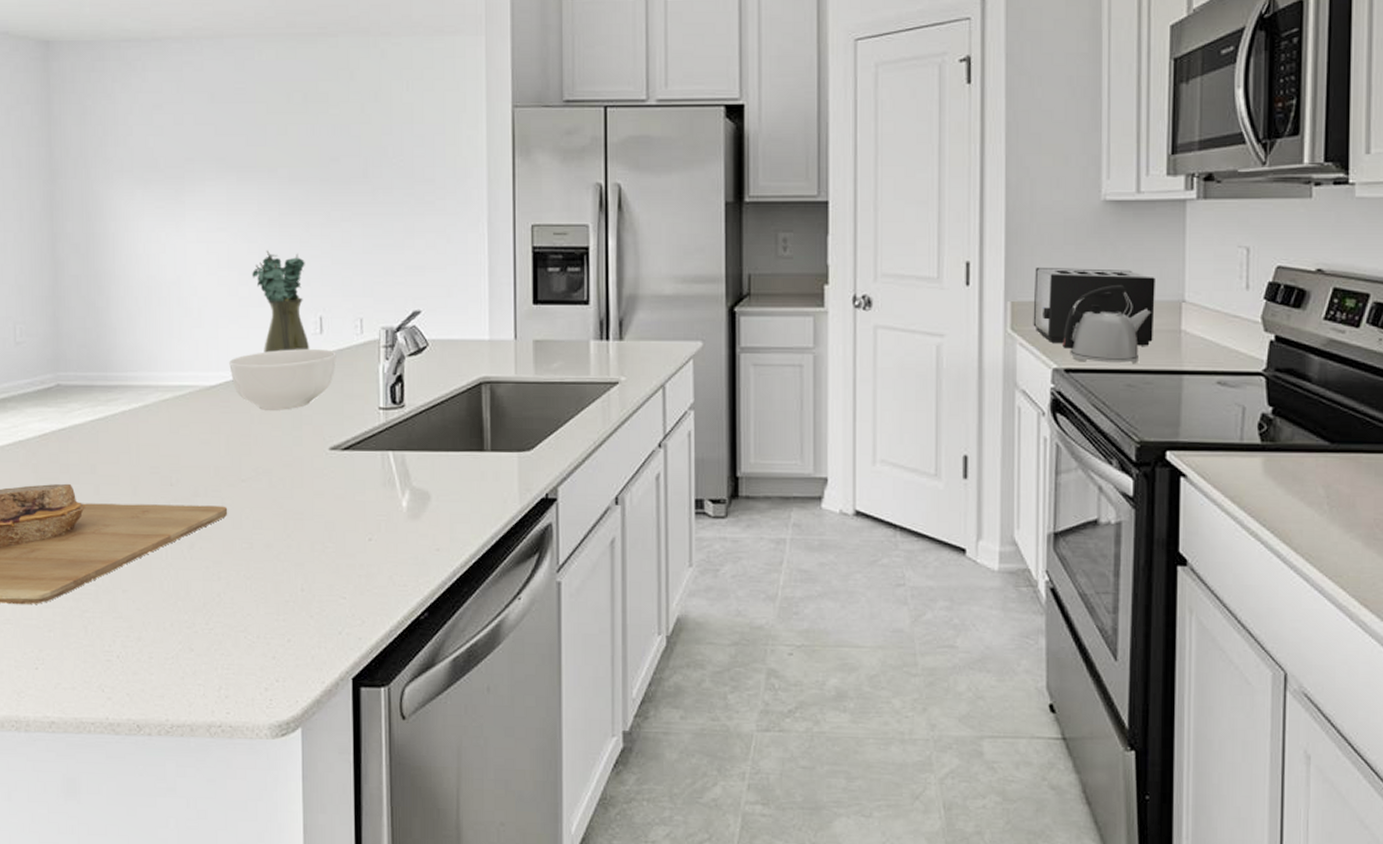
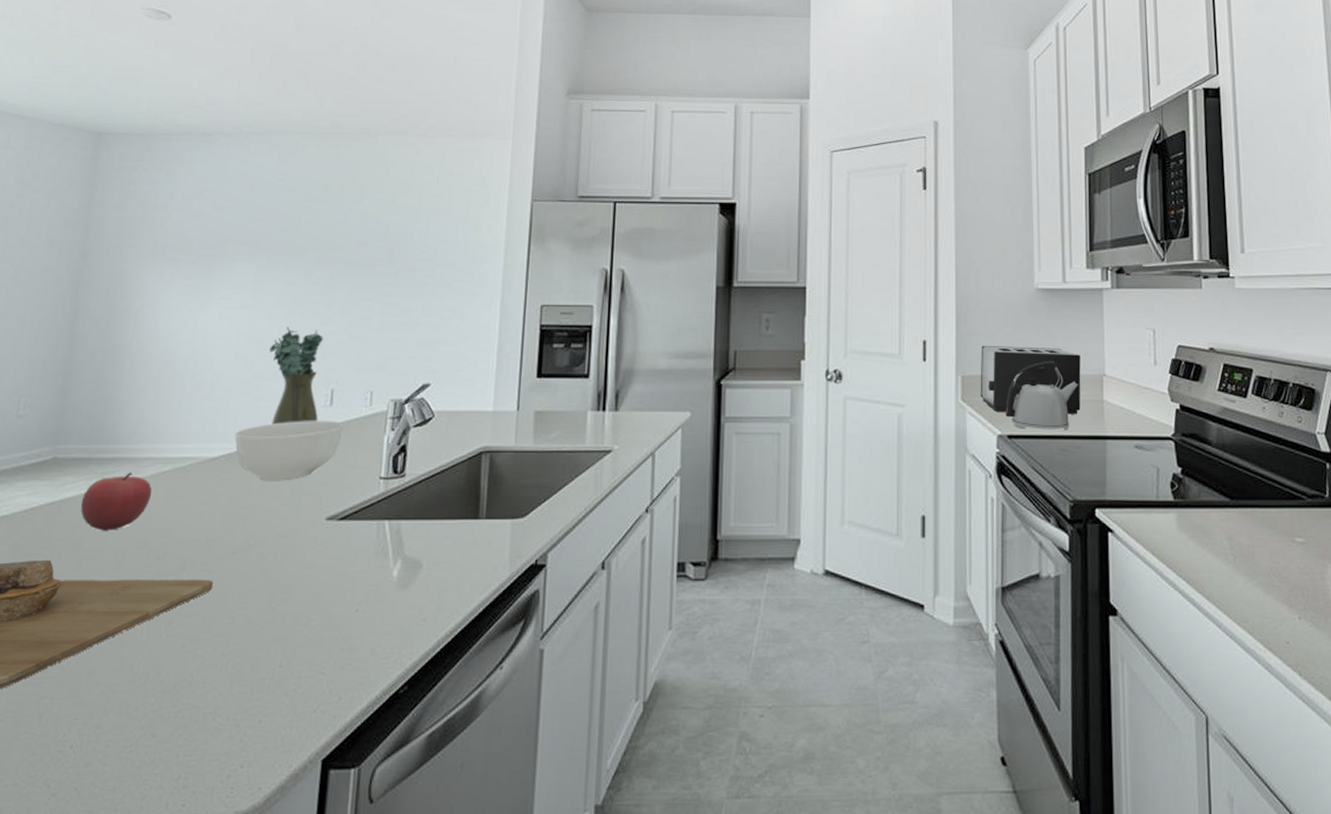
fruit: none [90,399,156,457] -> present [80,471,153,531]

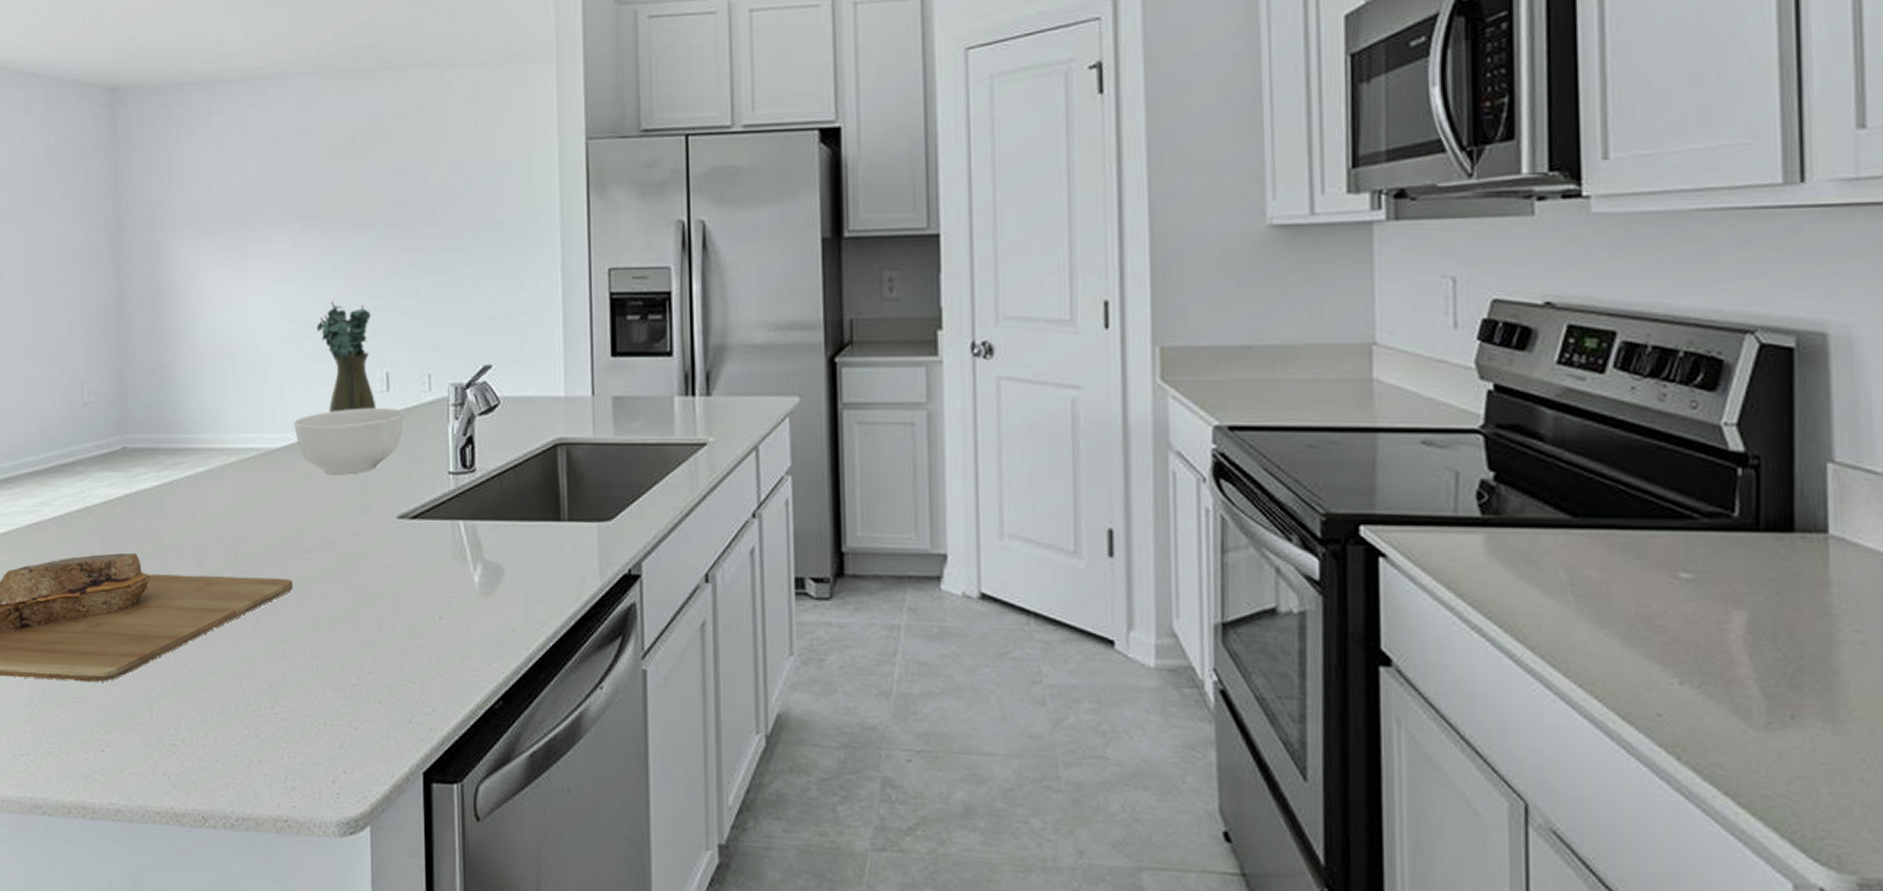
fruit: present [80,471,153,531] -> none [155,463,221,525]
toaster: present [980,345,1081,414] -> none [1187,305,1339,398]
kettle: present [1005,360,1079,431] -> none [1224,324,1335,420]

